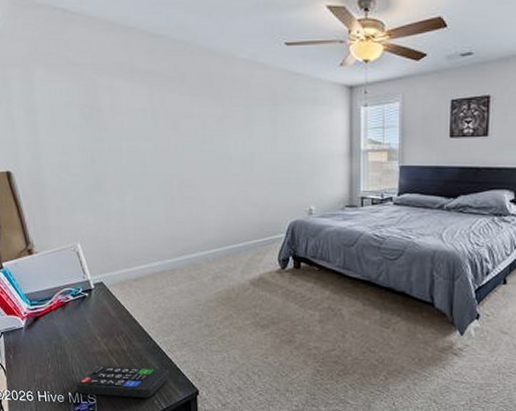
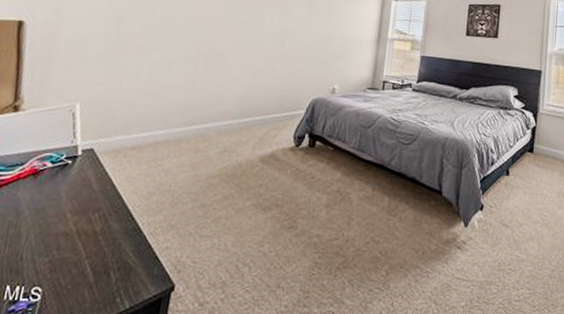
remote control: present [76,366,170,398] -> none [18,251,145,294]

